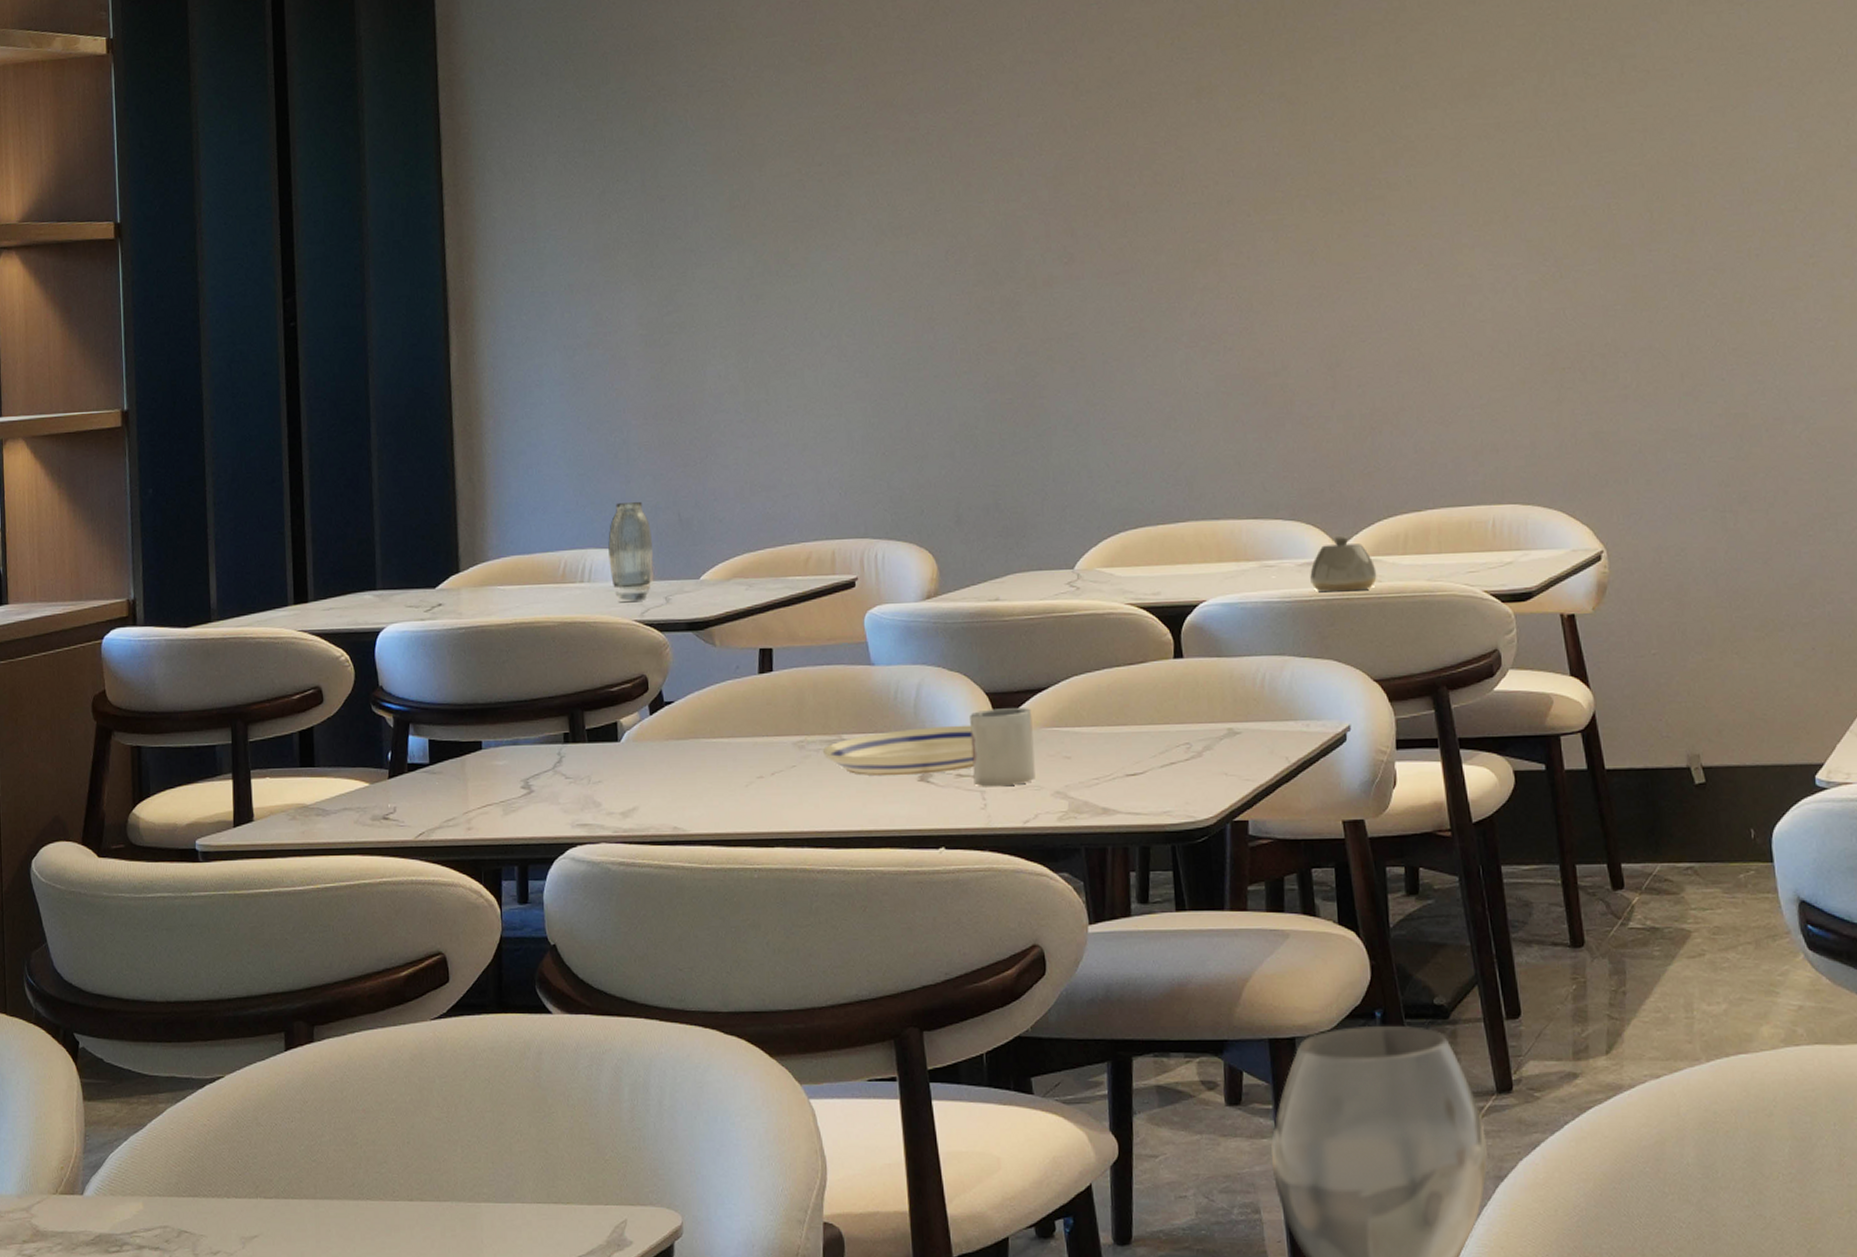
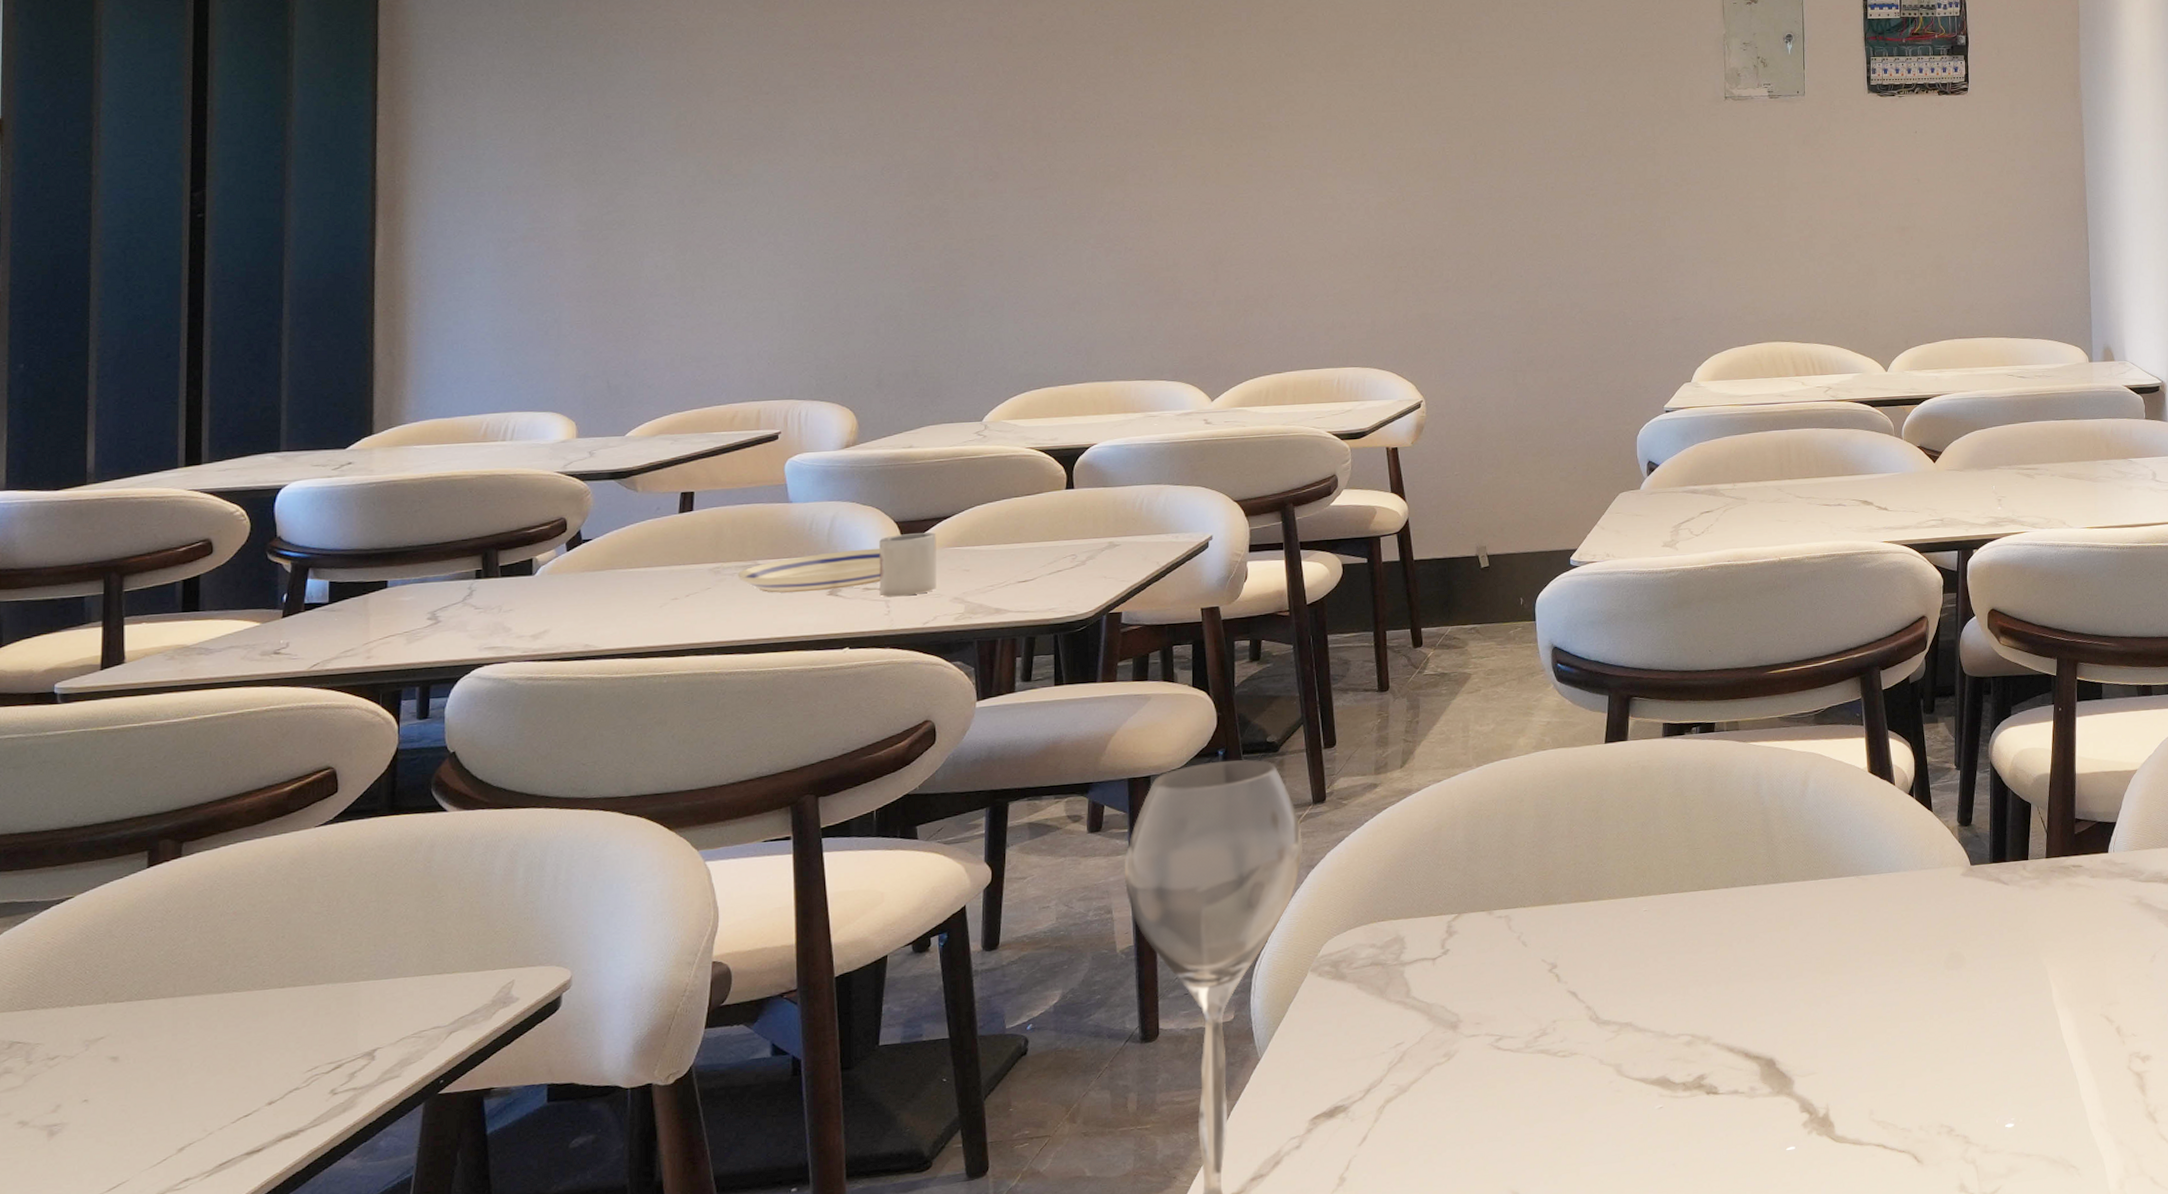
vase: present [608,501,654,602] -> none [533,371,580,456]
sugar bowl: present [1309,536,1377,592] -> none [1185,393,1242,435]

